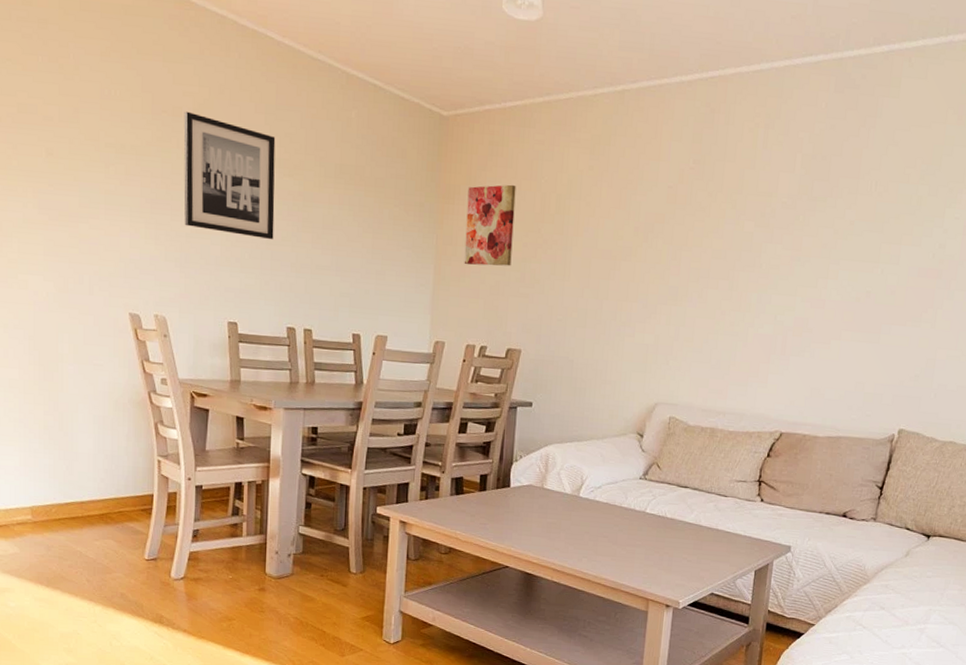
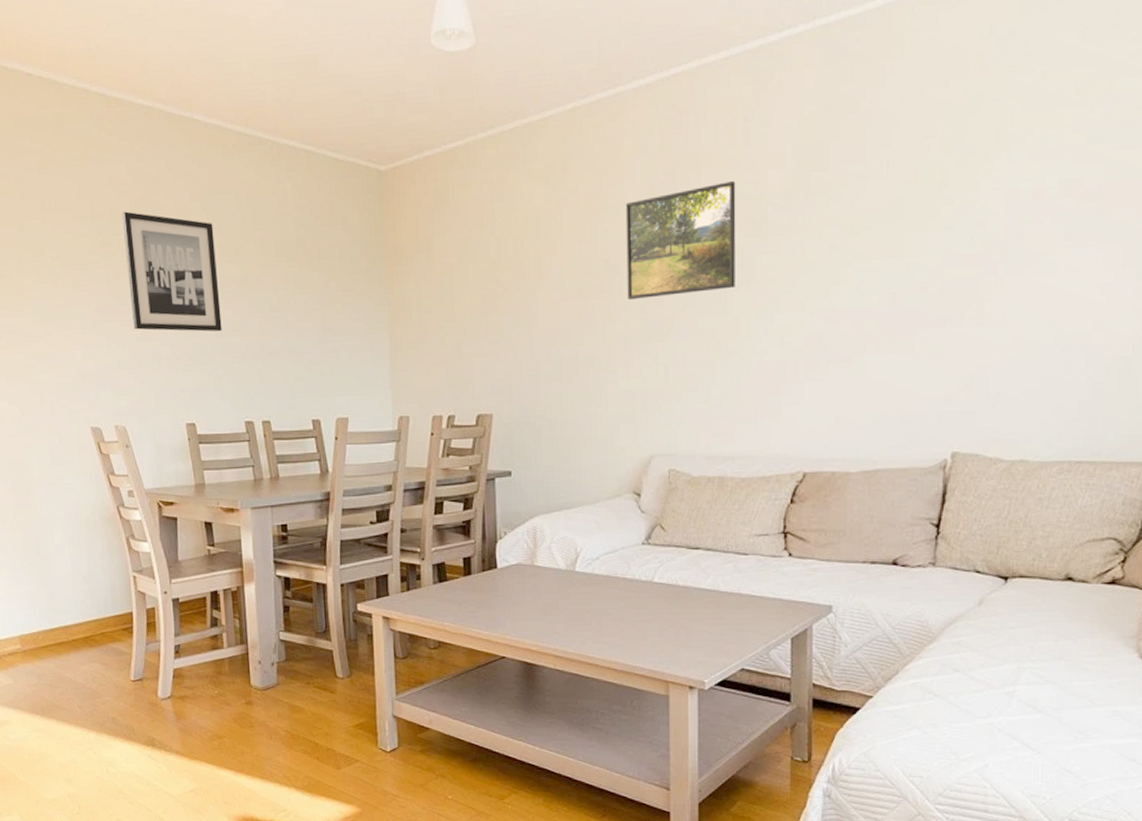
wall art: present [464,184,516,267] -> none [416,233,471,329]
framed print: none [651,176,753,269] -> present [625,181,736,301]

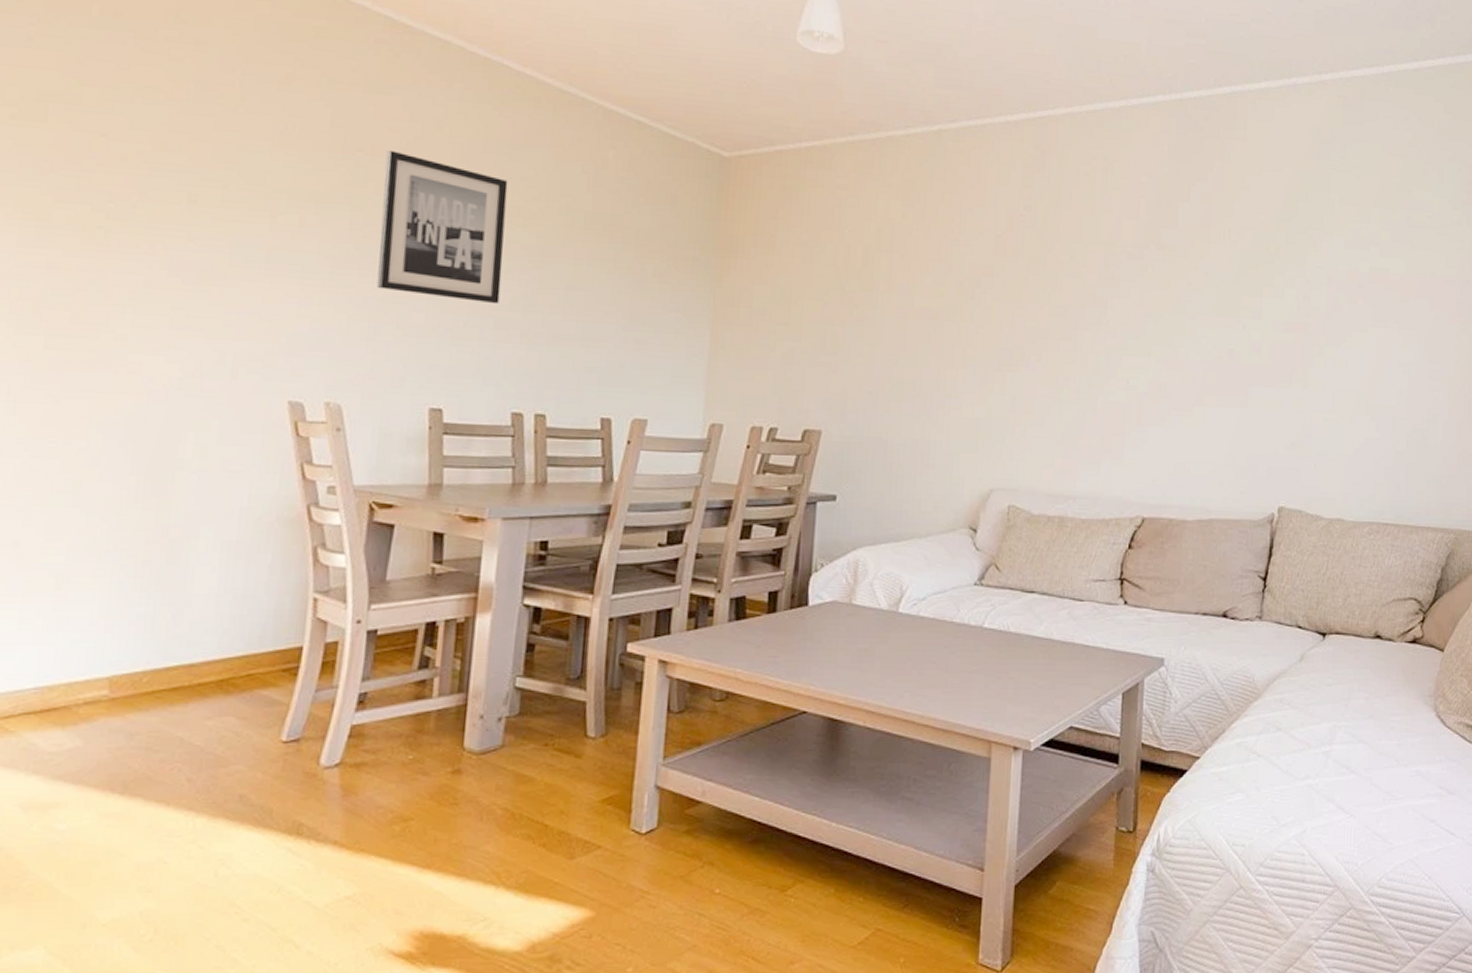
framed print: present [625,181,736,301] -> none [979,224,1093,327]

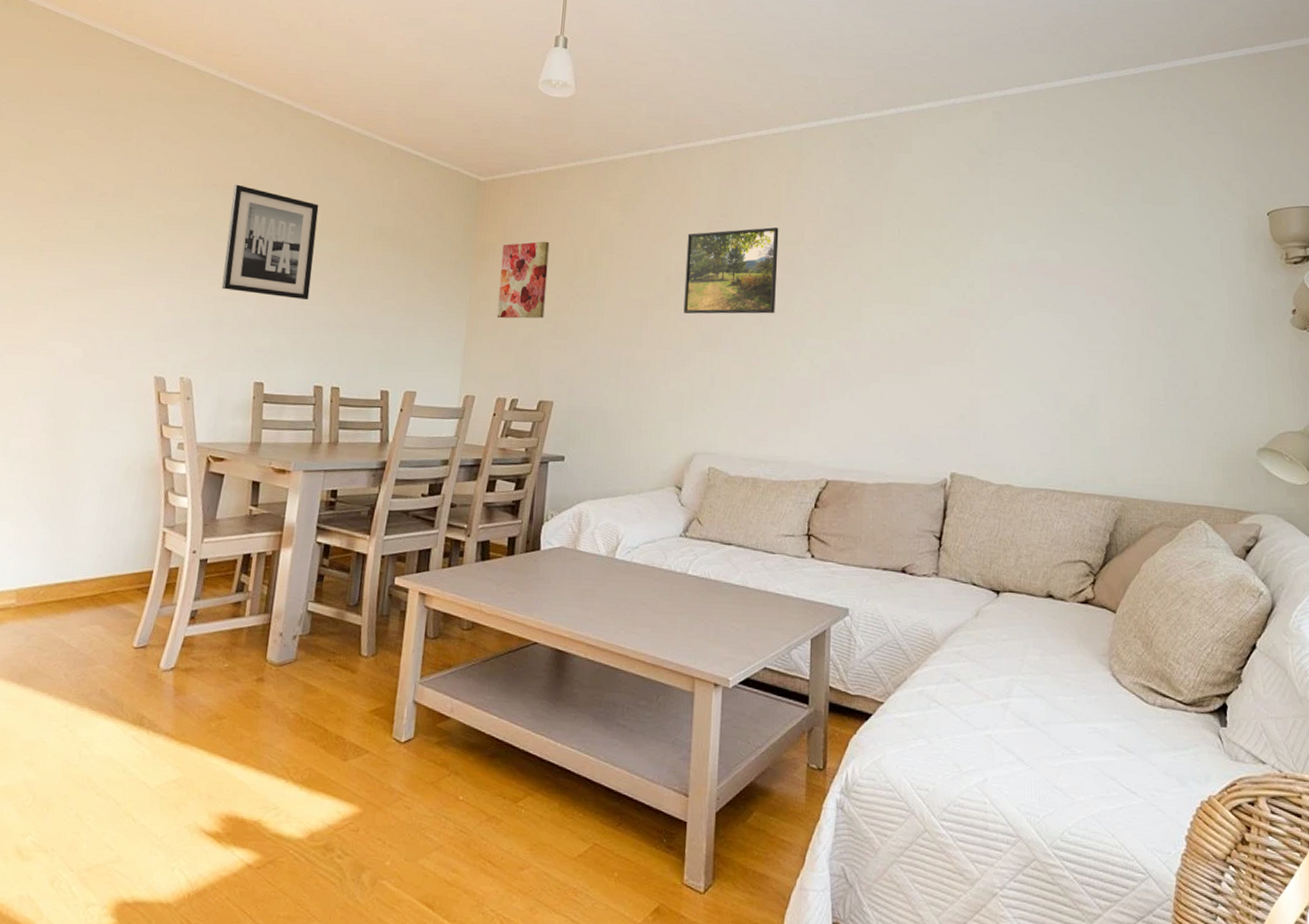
wall art: none [748,234,814,330] -> present [497,241,550,319]
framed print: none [979,224,1093,327] -> present [683,227,779,314]

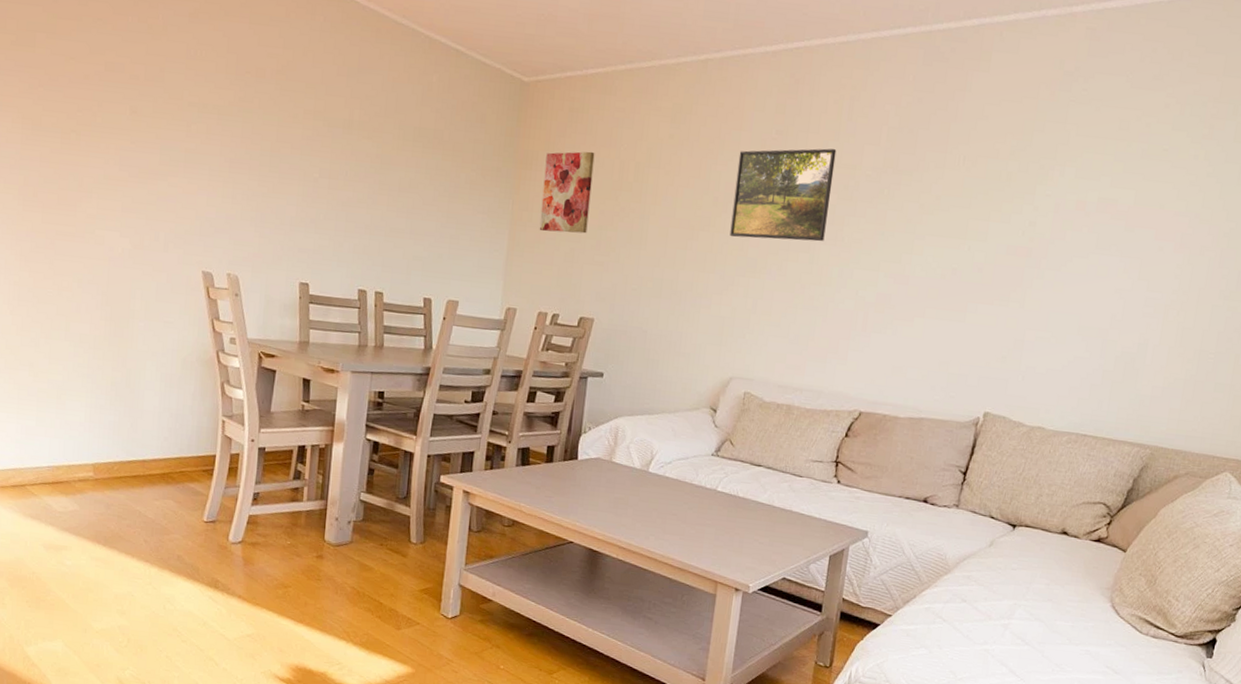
wall art: present [221,184,319,301] -> none [261,72,356,202]

